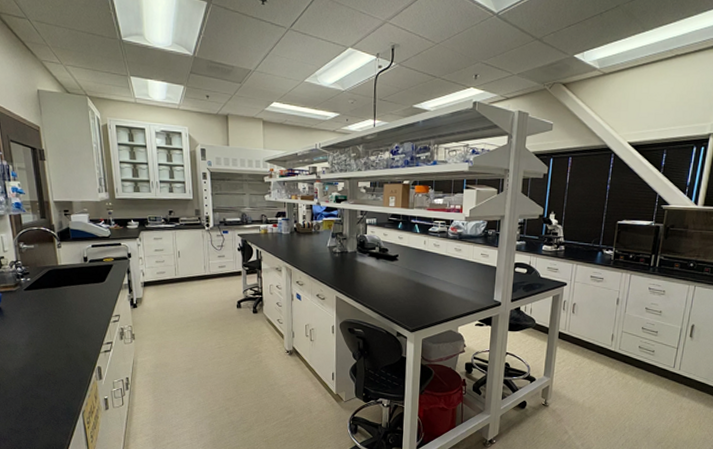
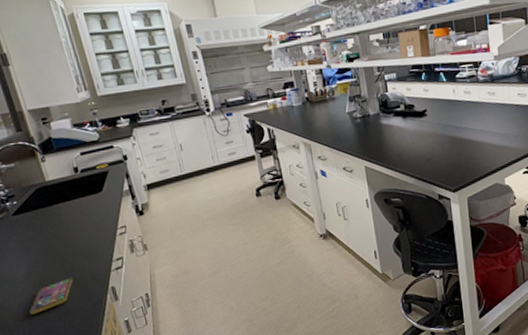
smartphone: none [24,352,66,380] -> present [29,277,73,314]

